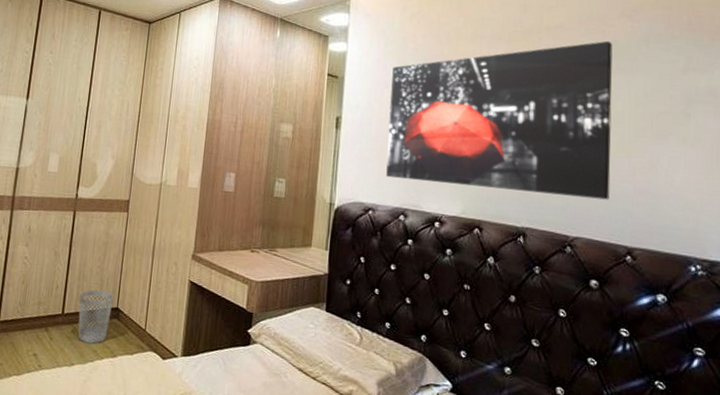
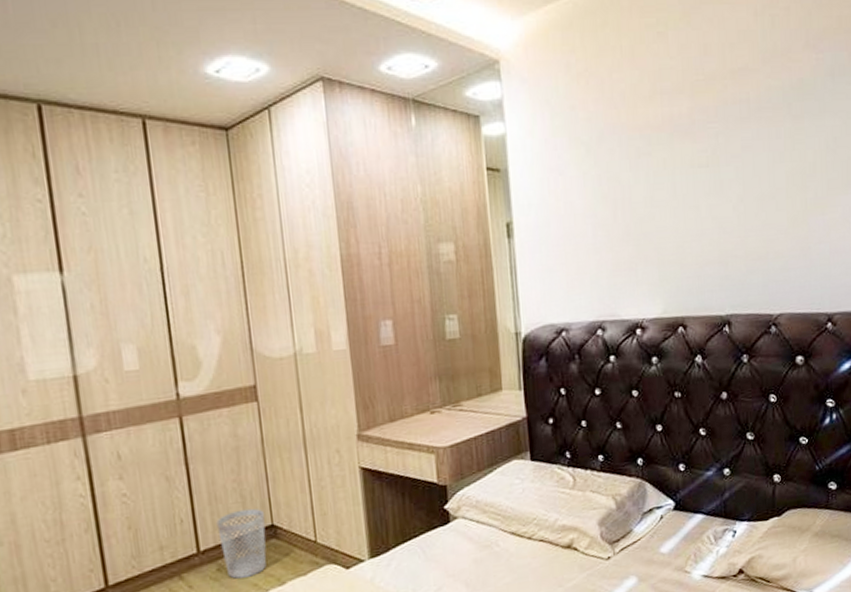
wall art: present [386,40,613,200] -> none [564,79,808,288]

